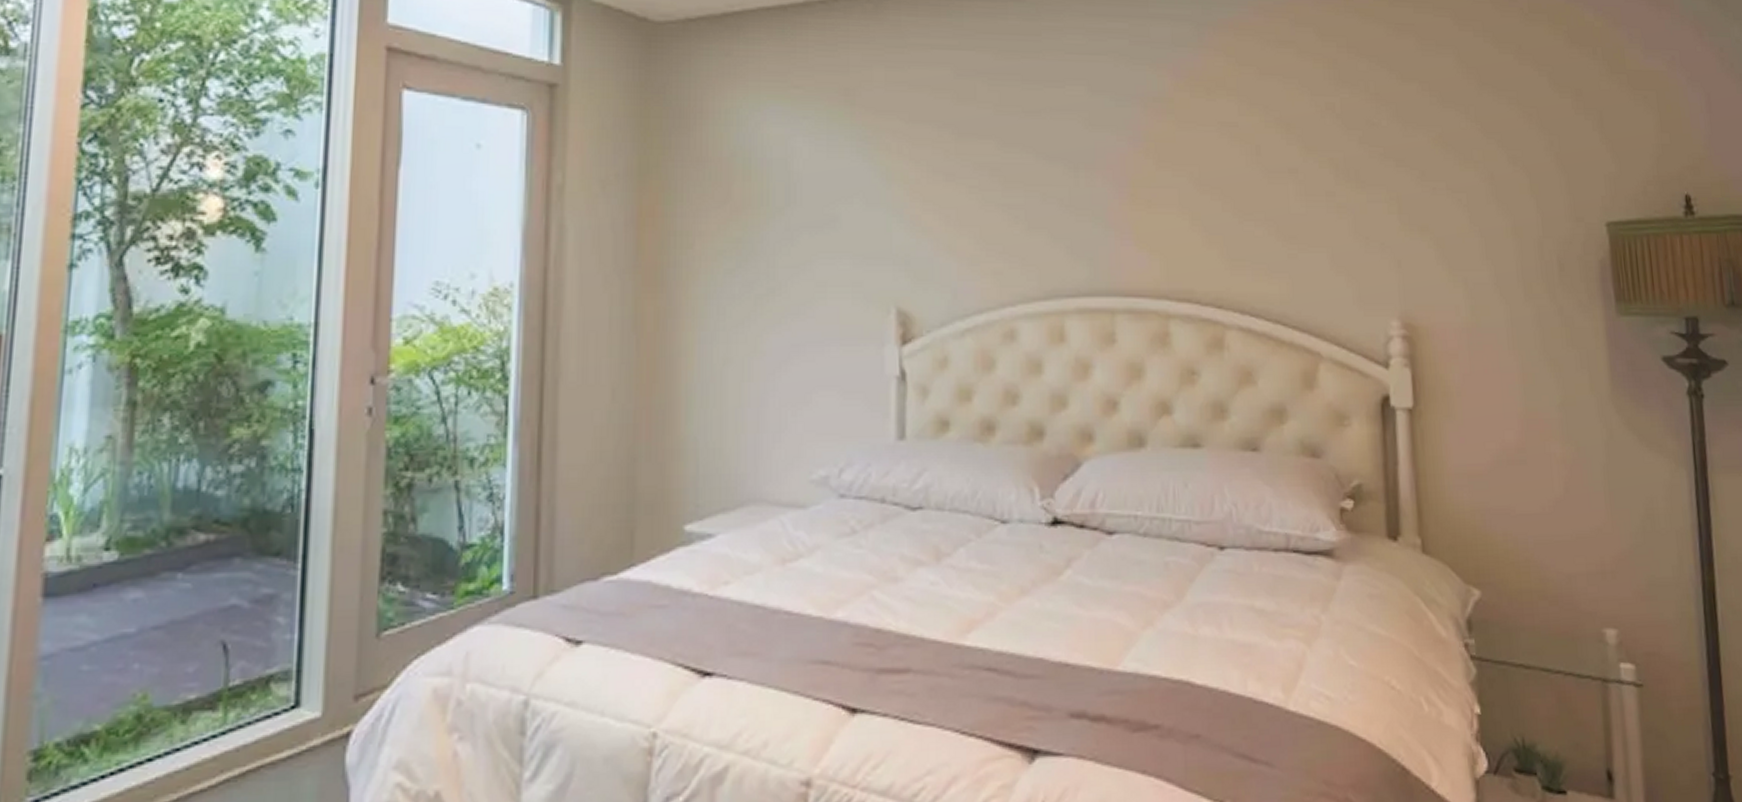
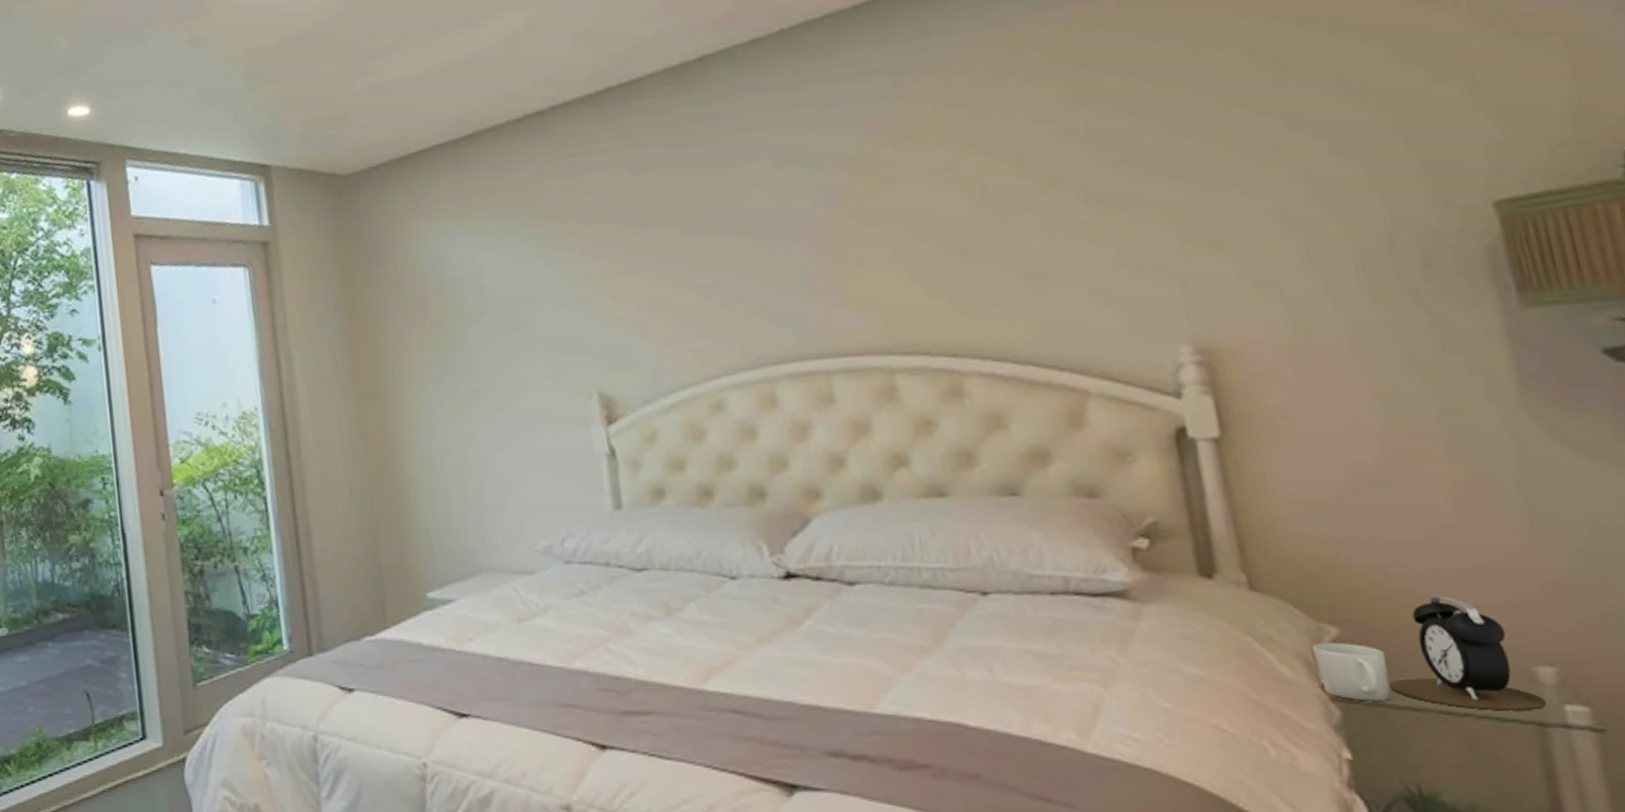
mug: none [1461,604,1511,660] -> present [1312,642,1391,702]
alarm clock: none [1510,563,1609,668] -> present [1388,595,1547,711]

